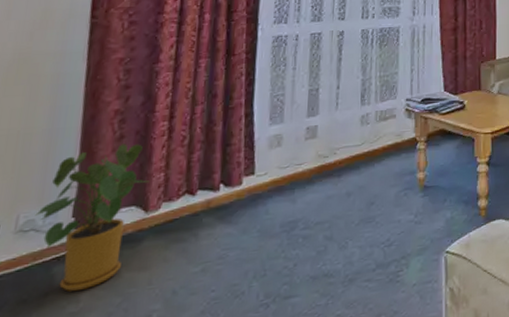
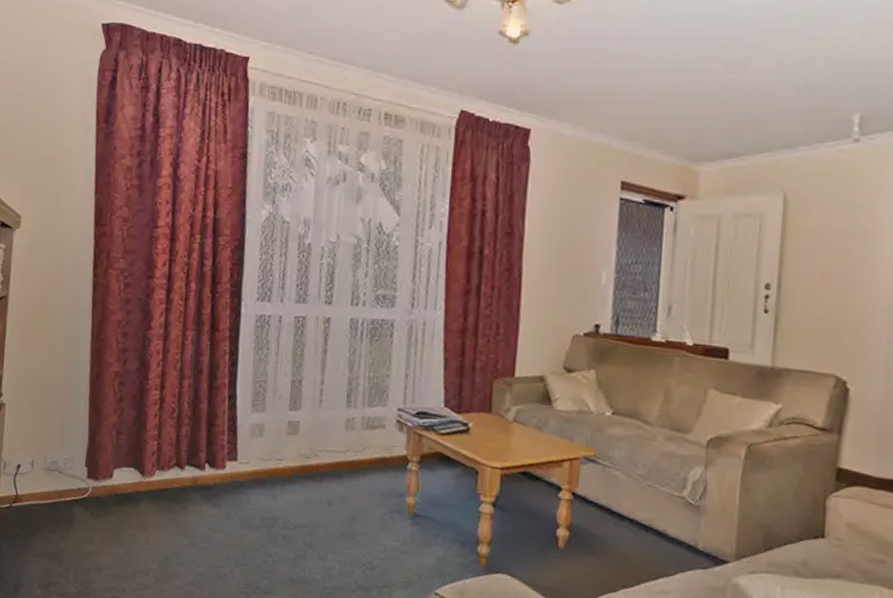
house plant: present [35,144,148,291] -> none [58,406,144,534]

